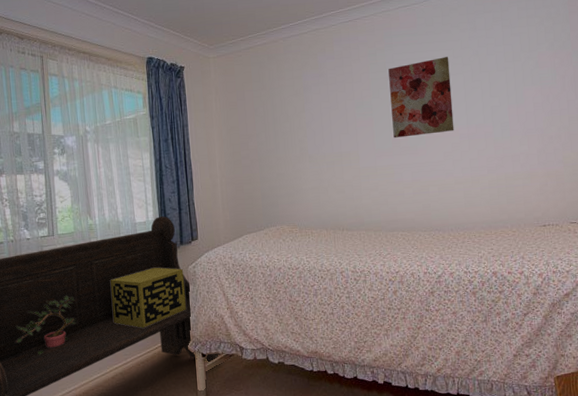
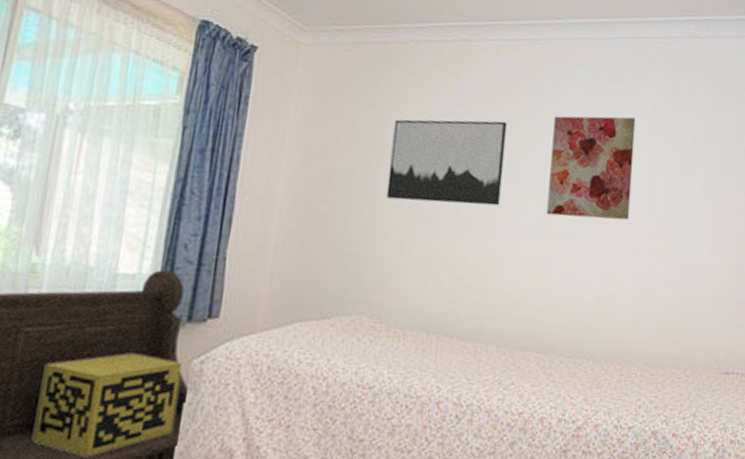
wall art: none [280,80,360,148] -> present [386,119,507,206]

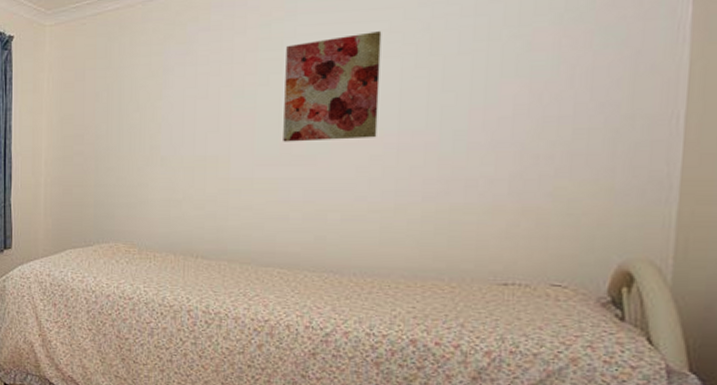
wall art: present [386,119,507,206] -> none [129,60,237,145]

